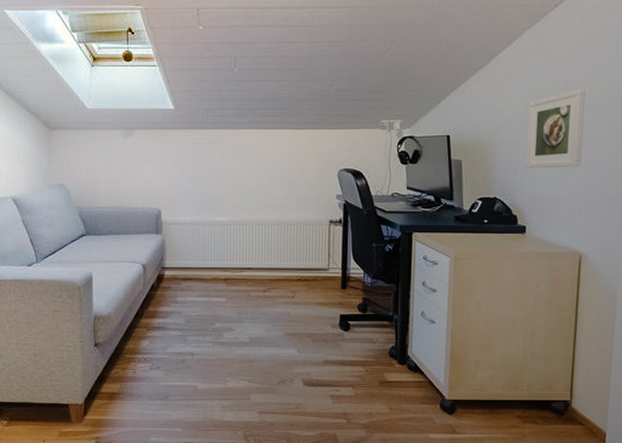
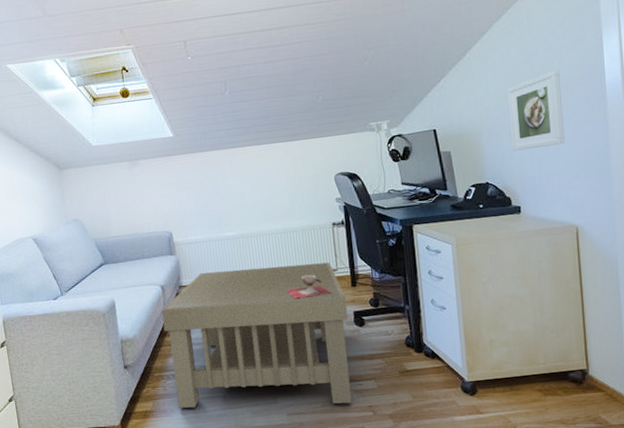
coffee table: none [140,256,335,408] -> present [161,262,352,408]
decorative bowl: none [273,271,319,294] -> present [286,275,331,299]

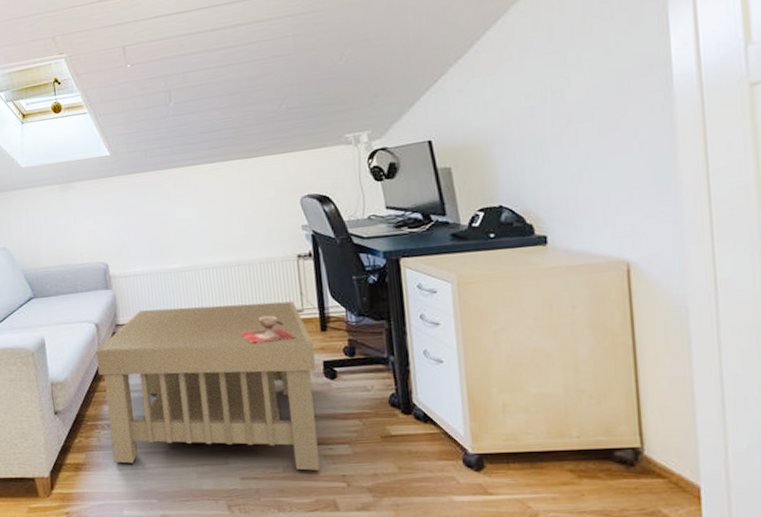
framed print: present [507,70,565,151] -> none [529,60,611,166]

